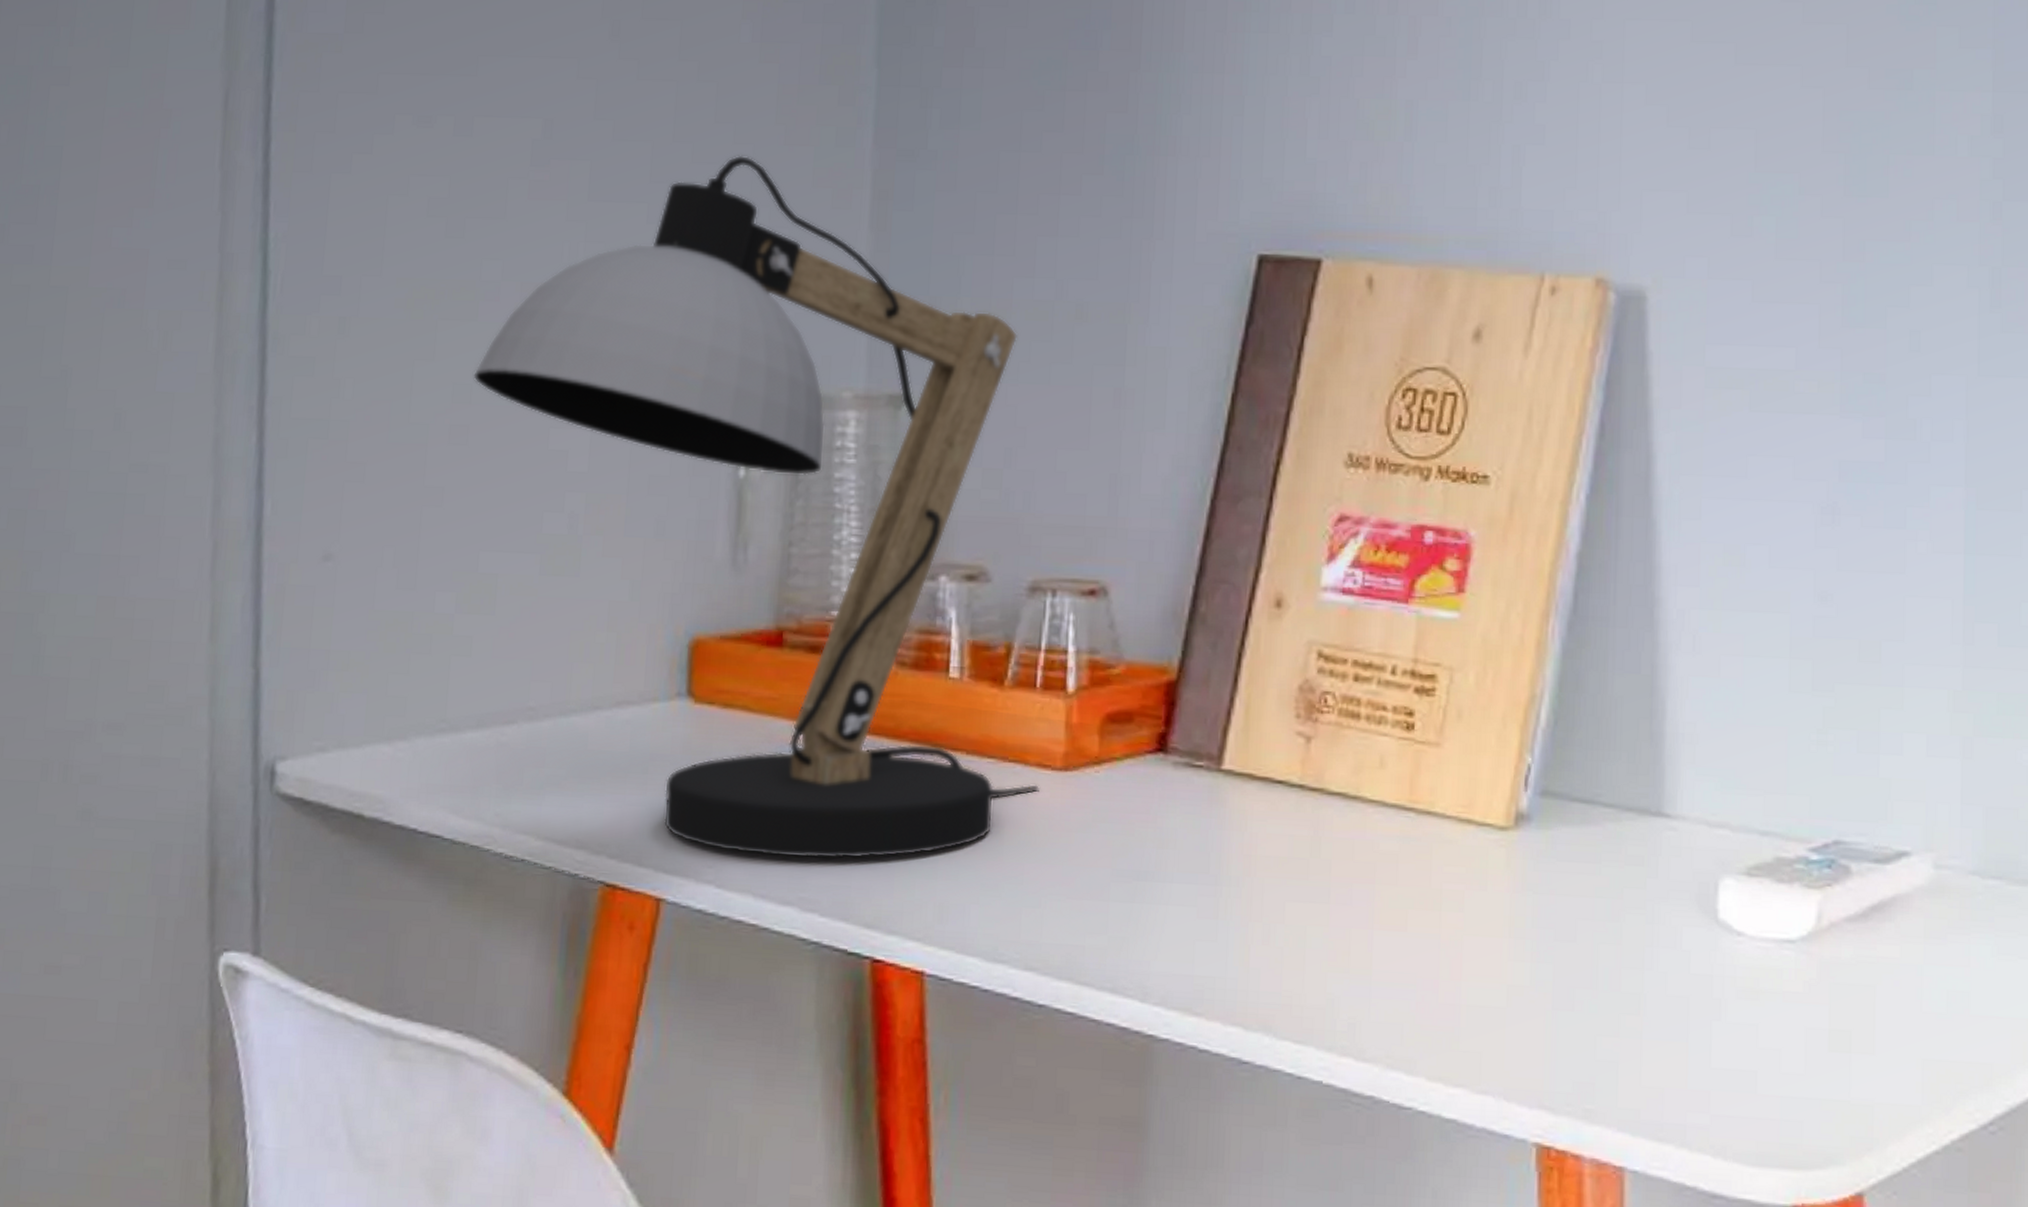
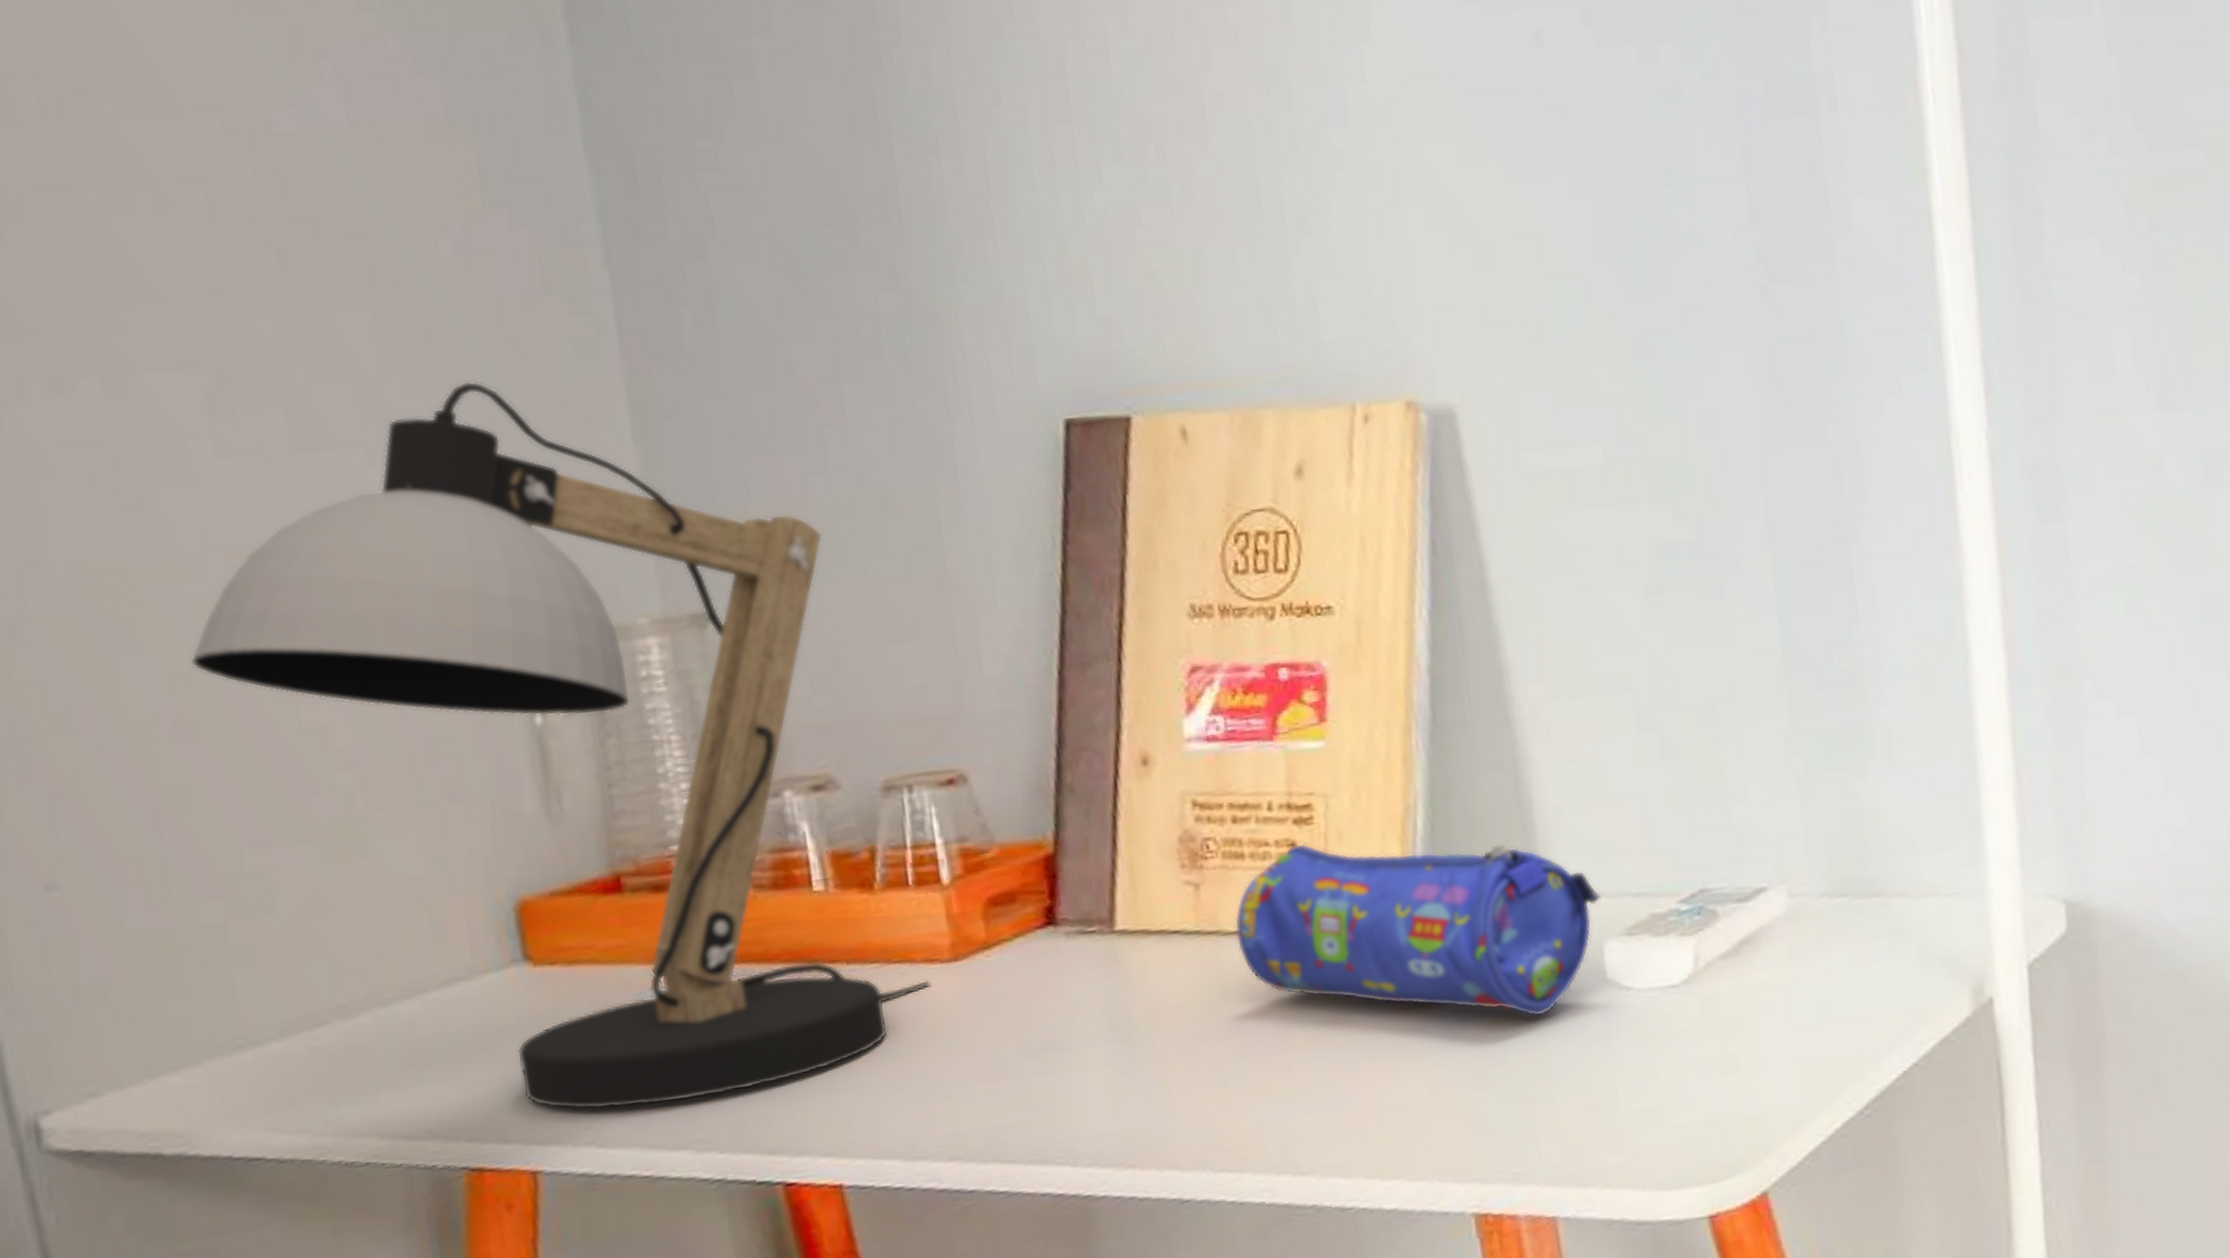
pencil case: none [1338,713,1724,944] -> present [1234,843,1601,1017]

